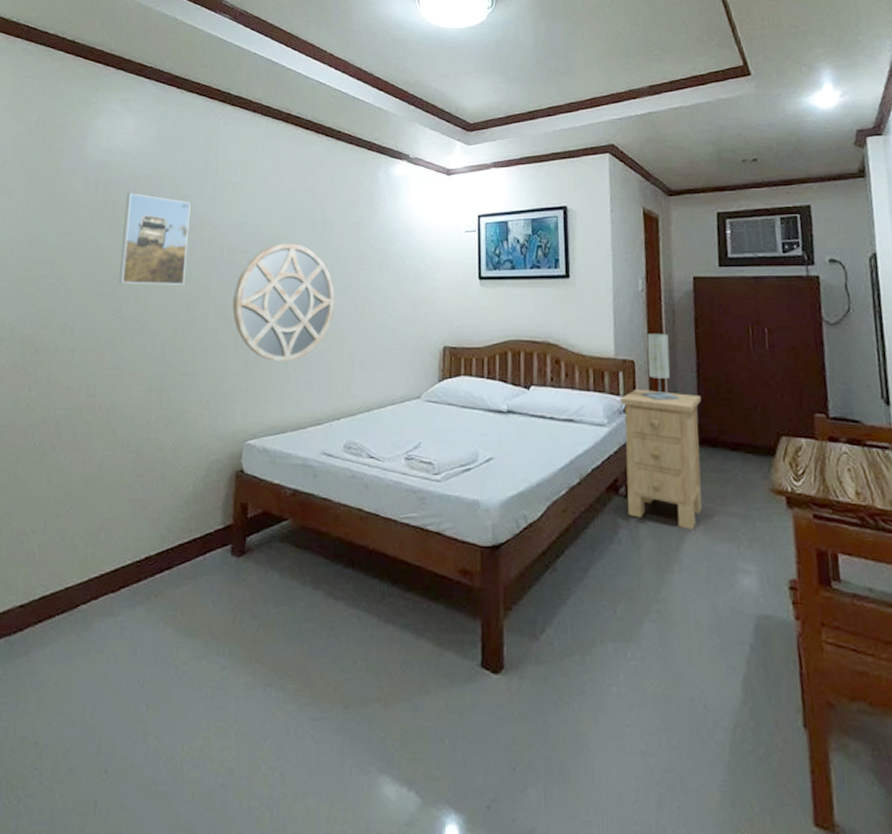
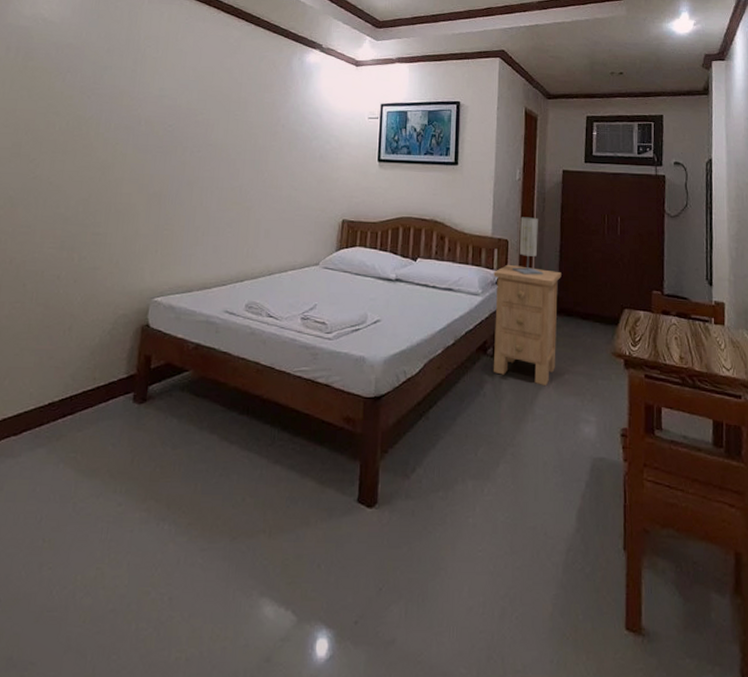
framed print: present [119,193,191,285] -> none [36,60,112,151]
home mirror: present [232,244,335,362] -> none [147,118,246,227]

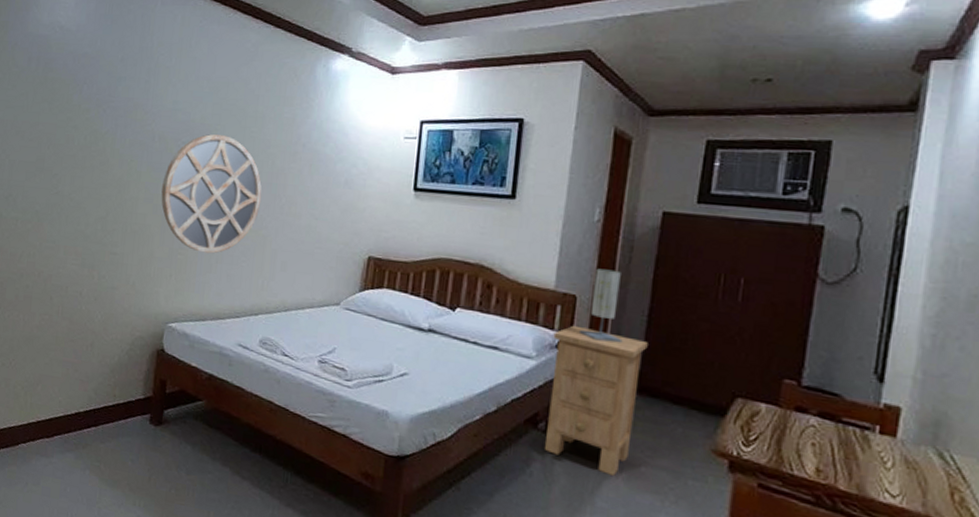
home mirror: none [147,118,246,227] -> present [161,134,262,254]

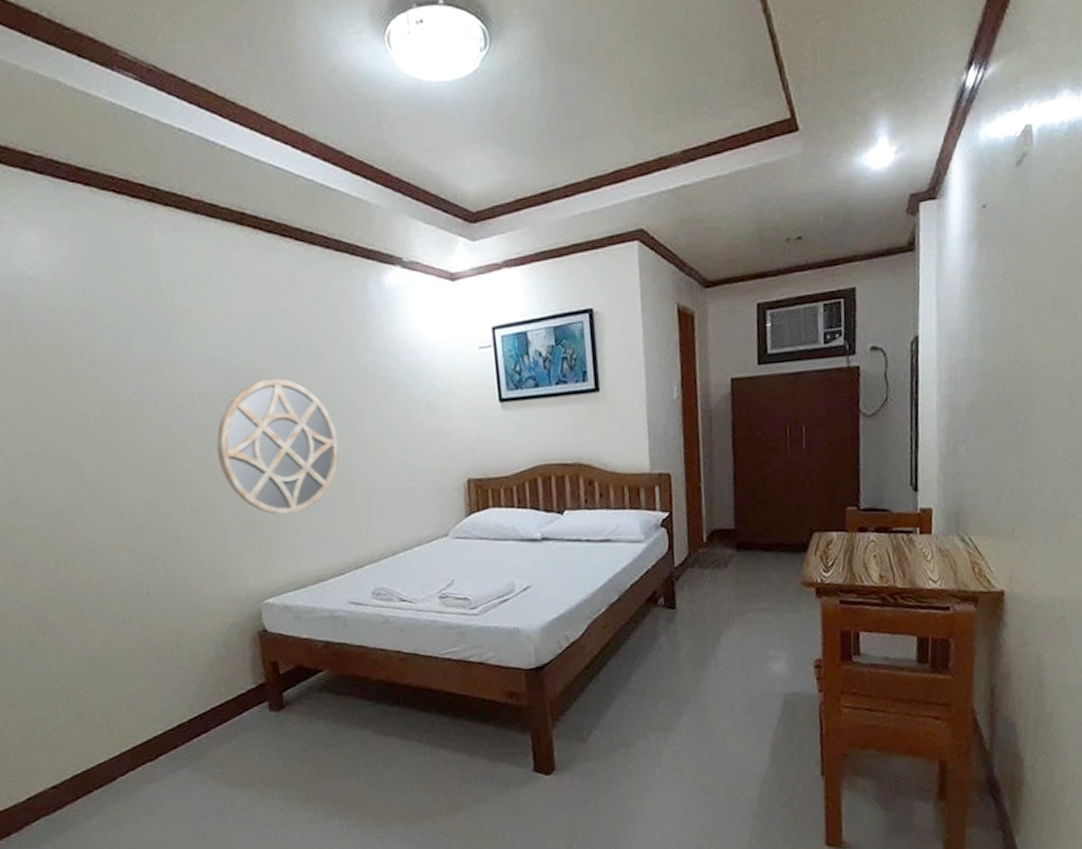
nightstand: present [544,325,648,476] -> none [656,501,738,629]
table lamp: present [580,268,623,344] -> none [679,442,716,511]

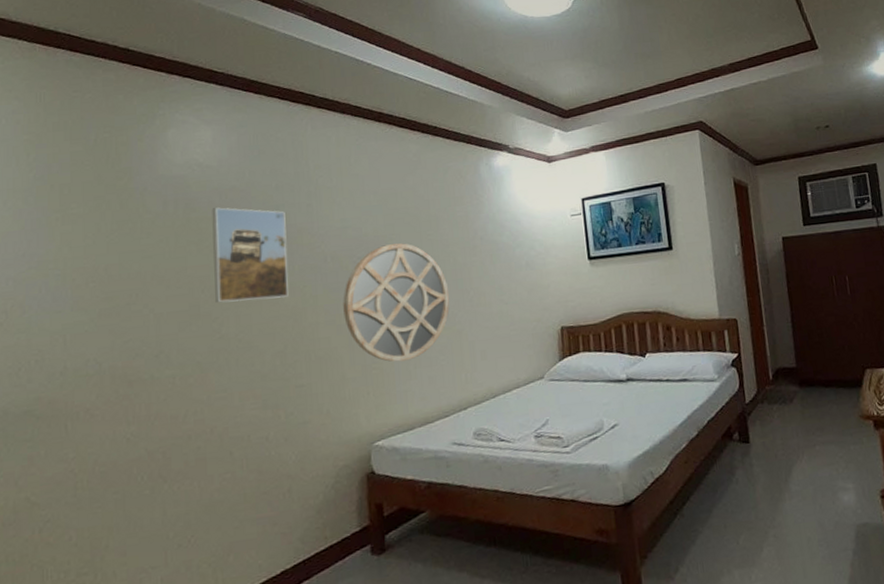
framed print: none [52,332,154,446] -> present [212,207,289,303]

